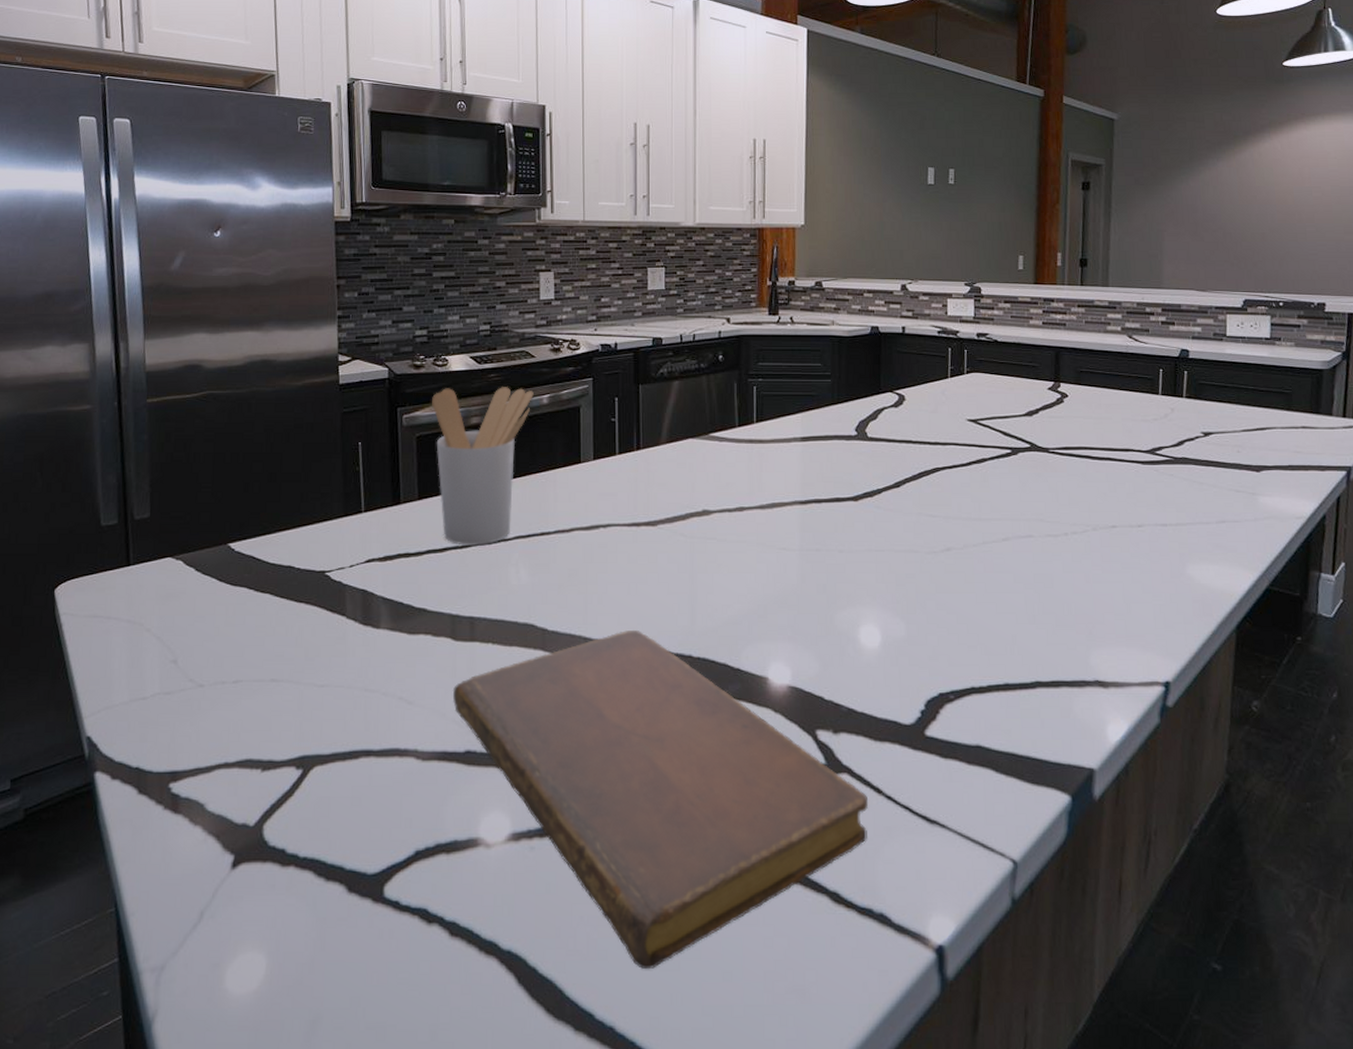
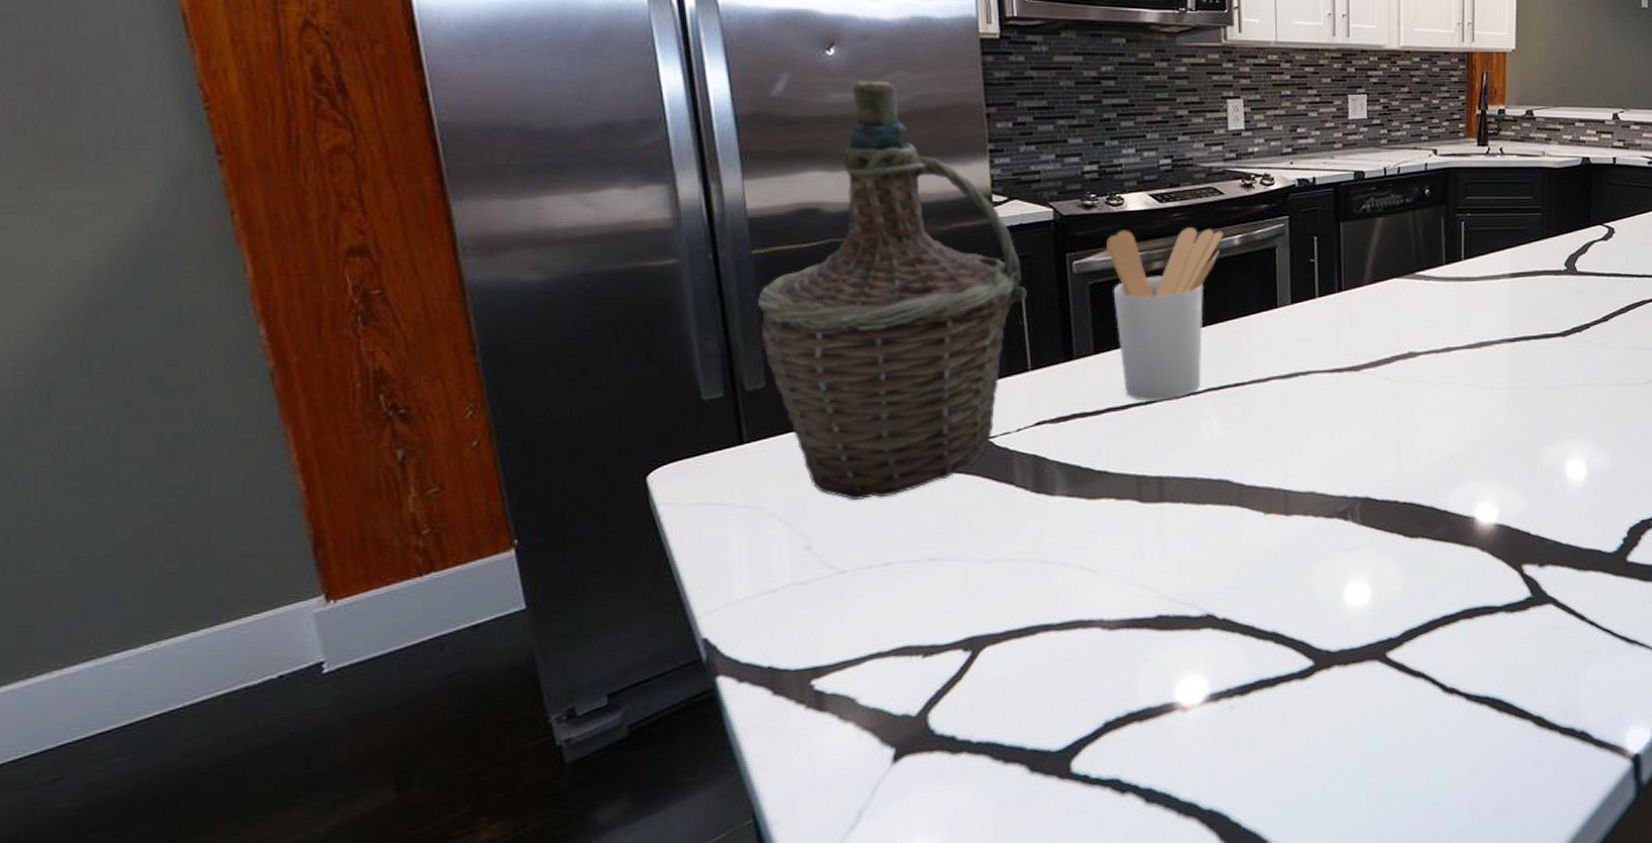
bottle: none [148,257,363,621] -> present [757,80,1027,500]
notebook: present [452,629,868,970] -> none [1140,478,1571,811]

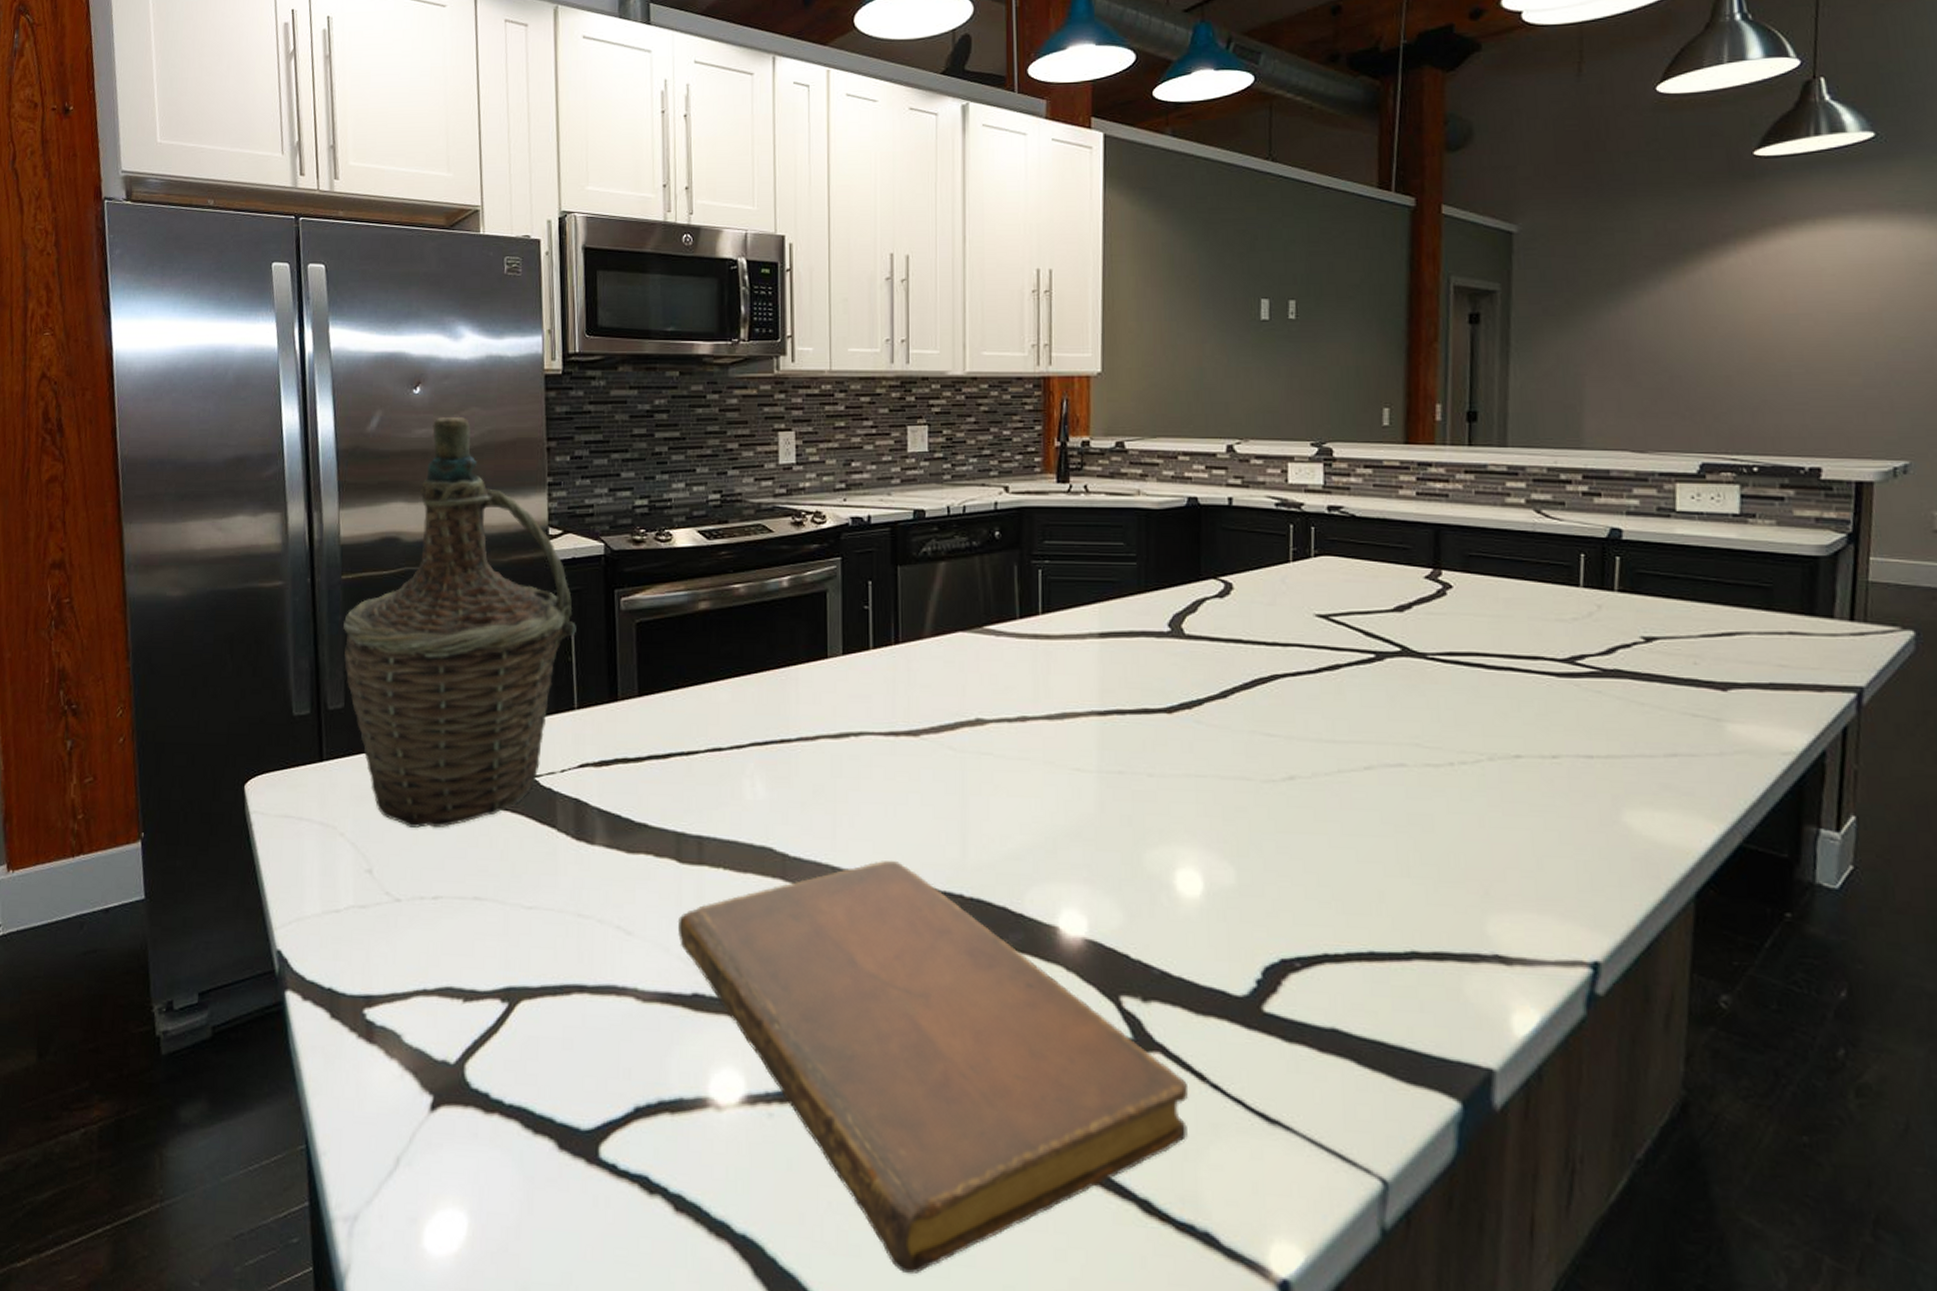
utensil holder: present [1106,227,1223,402] -> none [654,566,772,753]
notebook: none [1140,478,1571,811] -> present [677,860,1188,1275]

